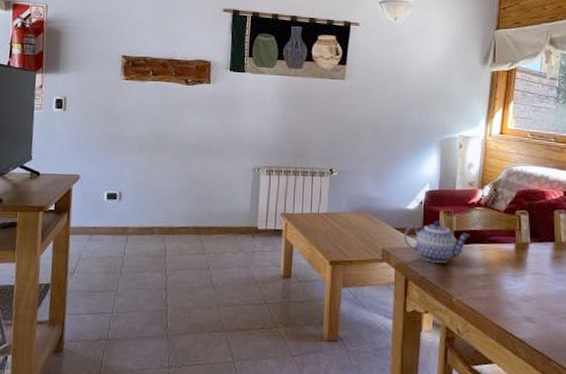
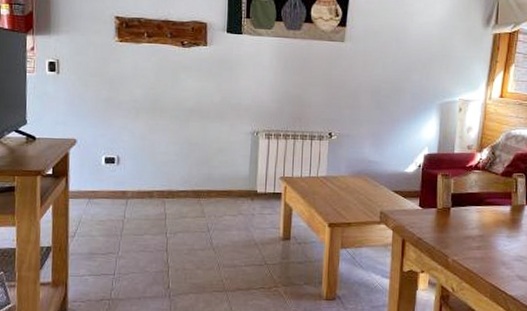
teapot: present [403,221,470,263] -> none [401,184,467,225]

